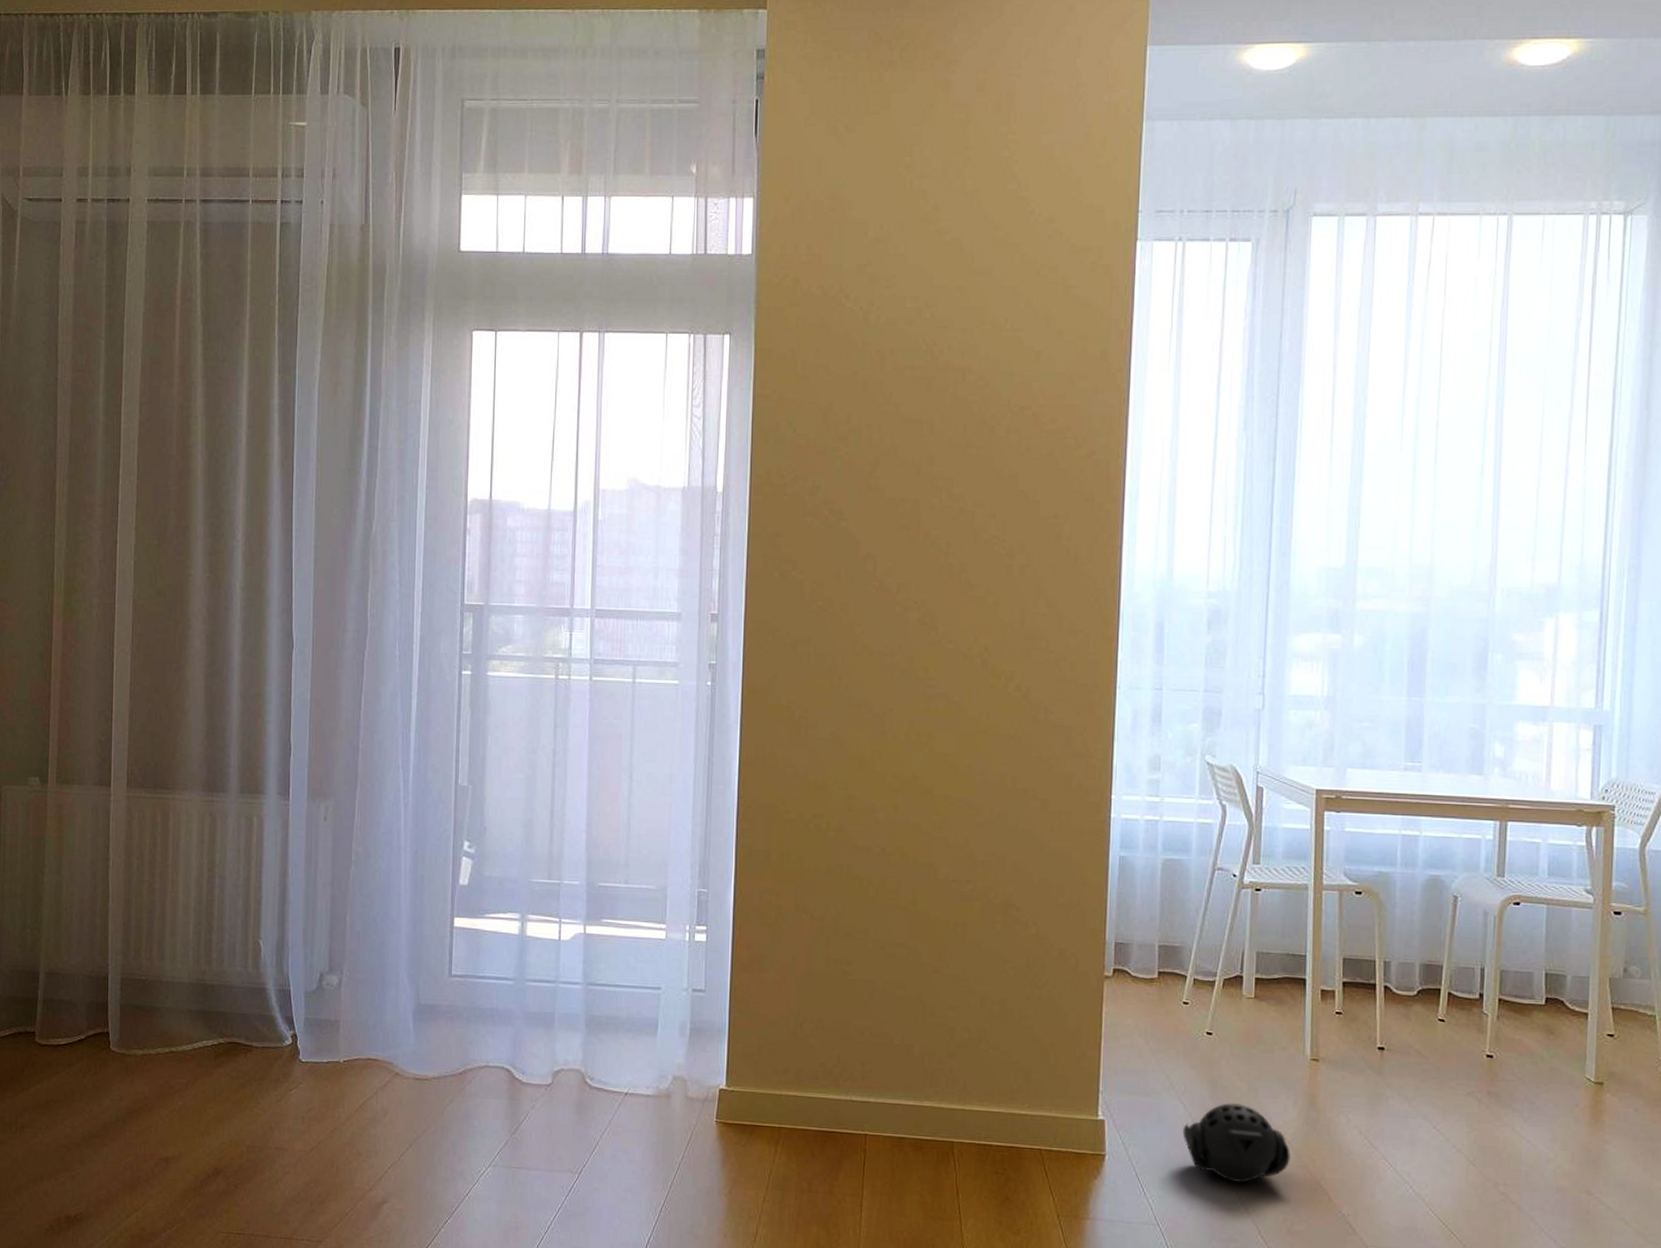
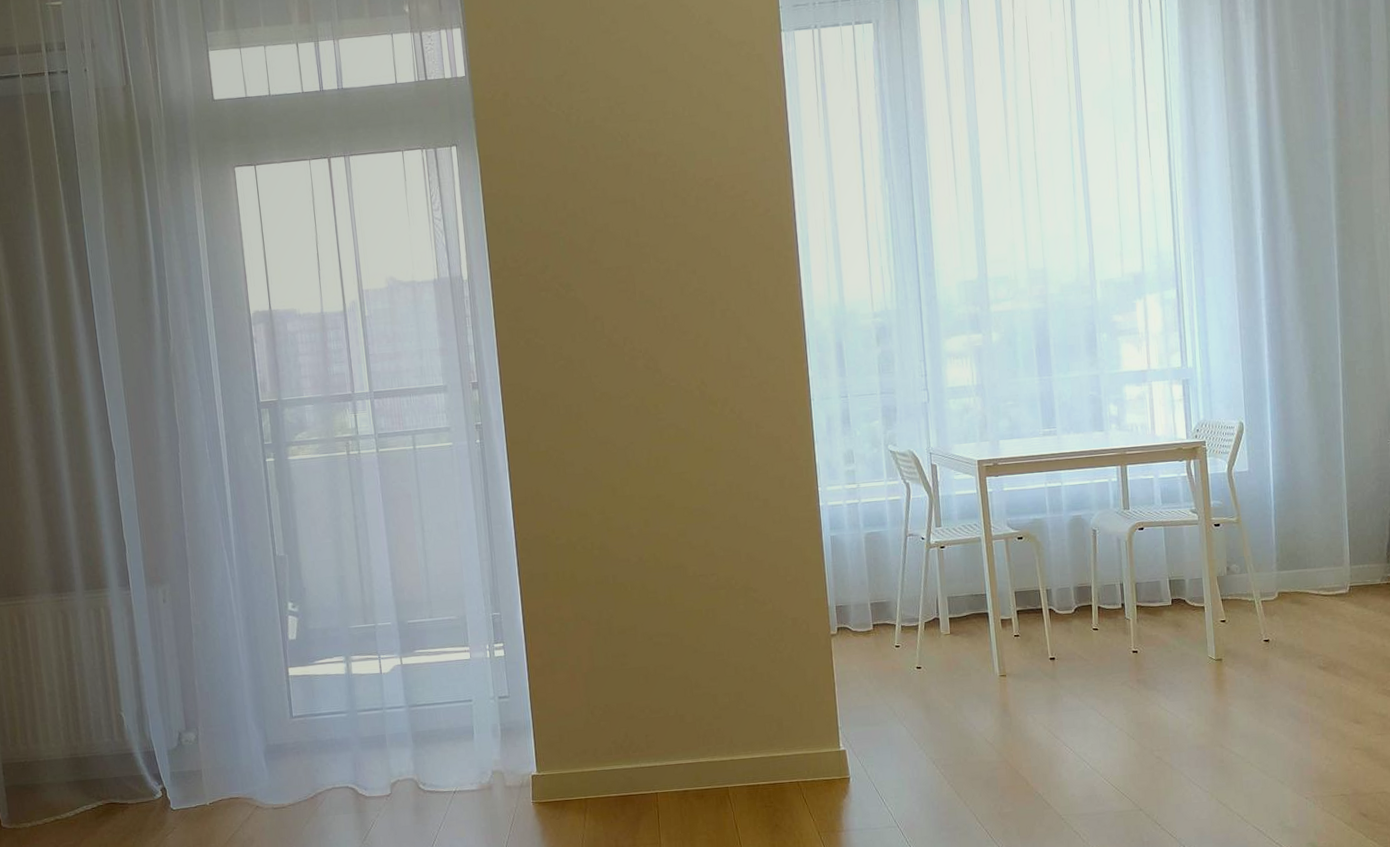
speaker: present [1182,1103,1290,1184] -> none [907,720,994,783]

